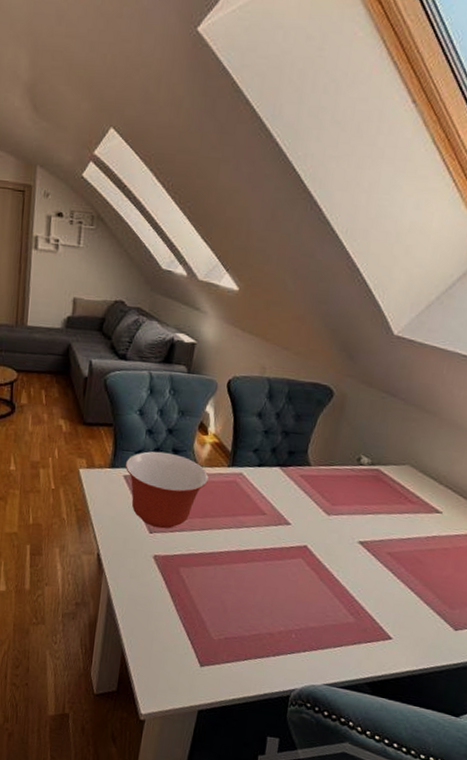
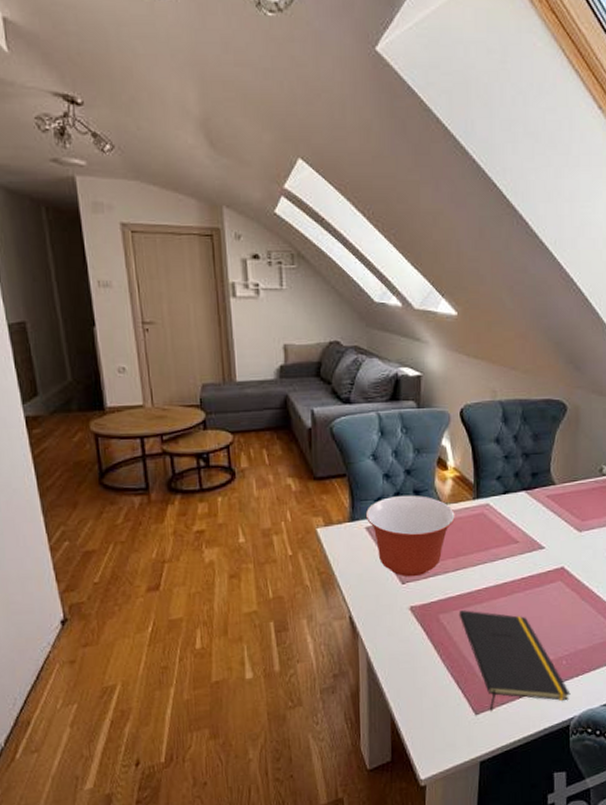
notepad: none [198,568,296,673] -> present [459,610,571,712]

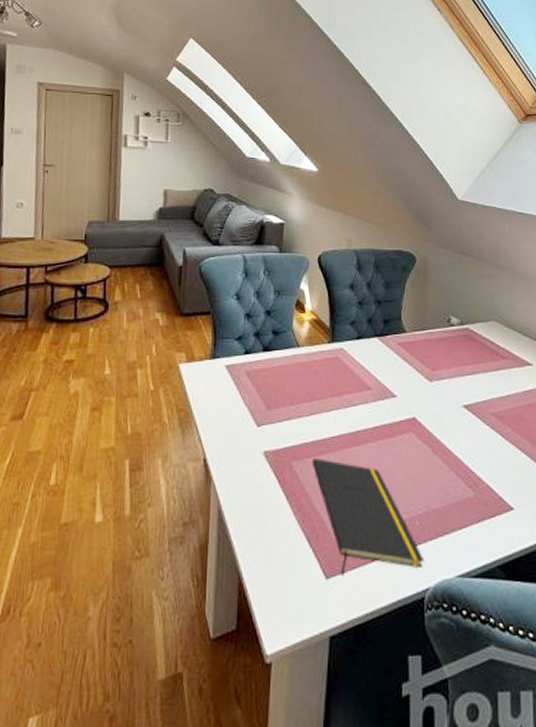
mixing bowl: present [365,495,455,577] -> none [226,335,311,420]

